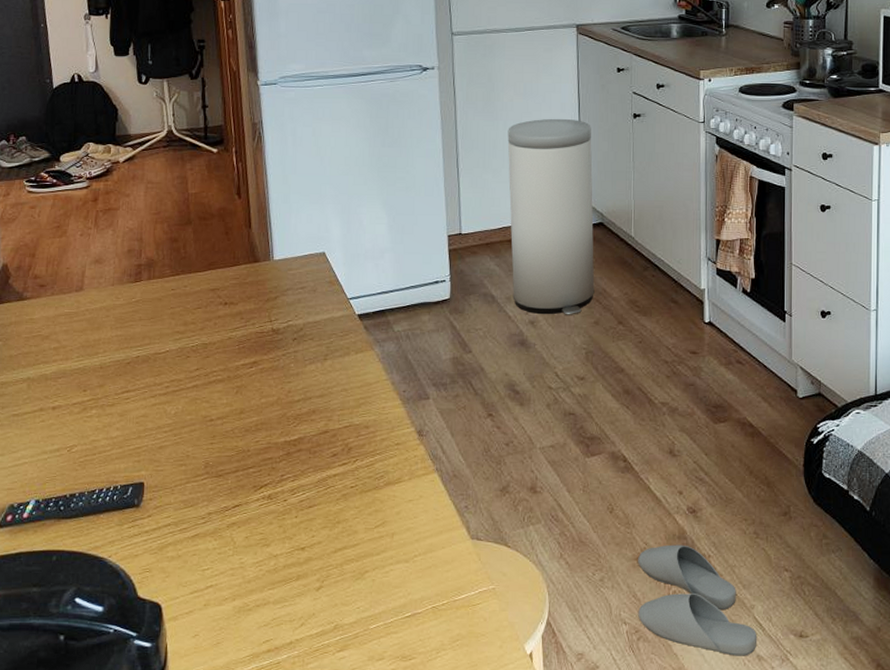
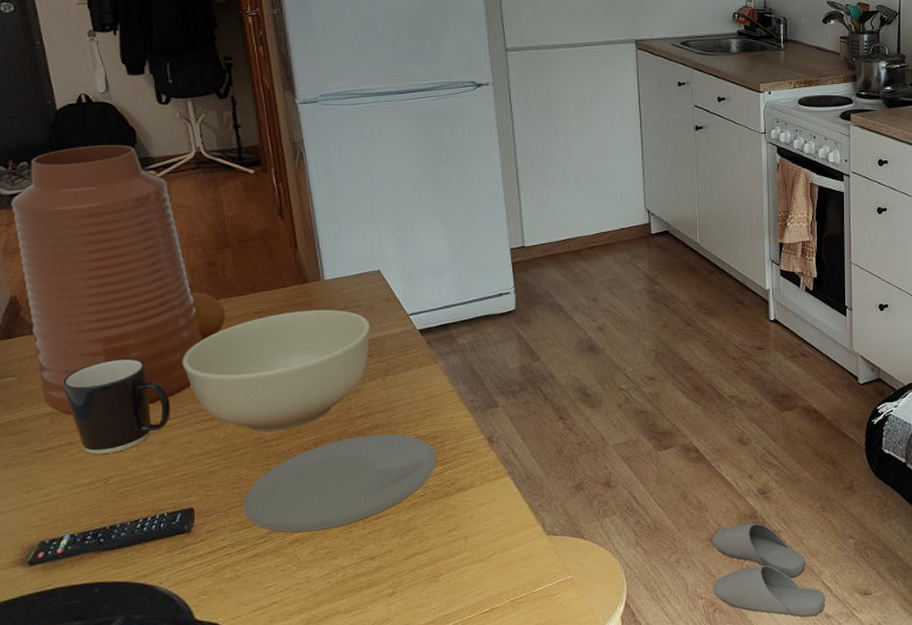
vase: none [9,122,162,382] -> present [11,145,202,415]
mug: none [38,329,130,423] -> present [61,358,170,455]
bowl: none [143,289,313,410] -> present [182,309,370,432]
fruit: none [154,267,184,314] -> present [190,292,225,340]
plate: none [188,420,369,517] -> present [243,434,437,534]
pedal bin: present [507,118,595,317] -> none [568,132,662,321]

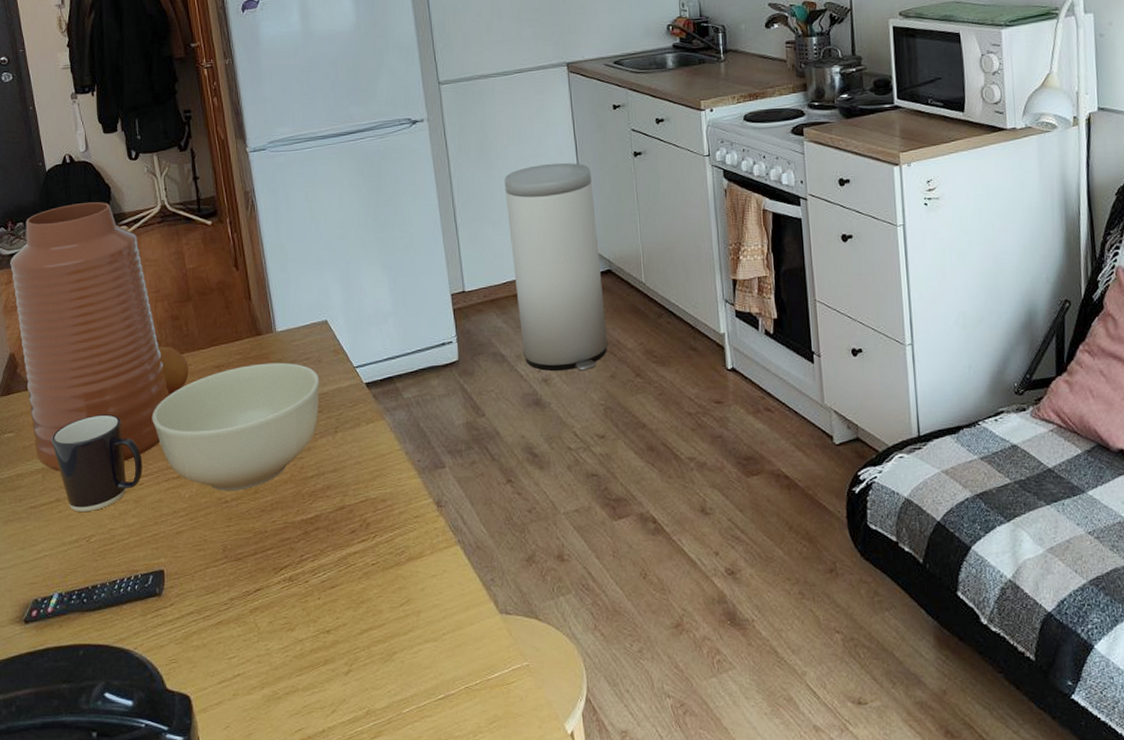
plate: present [243,434,437,534] -> none [207,495,387,601]
pedal bin: none [568,132,662,321] -> present [504,162,608,372]
slippers: present [712,523,826,617] -> none [677,609,813,728]

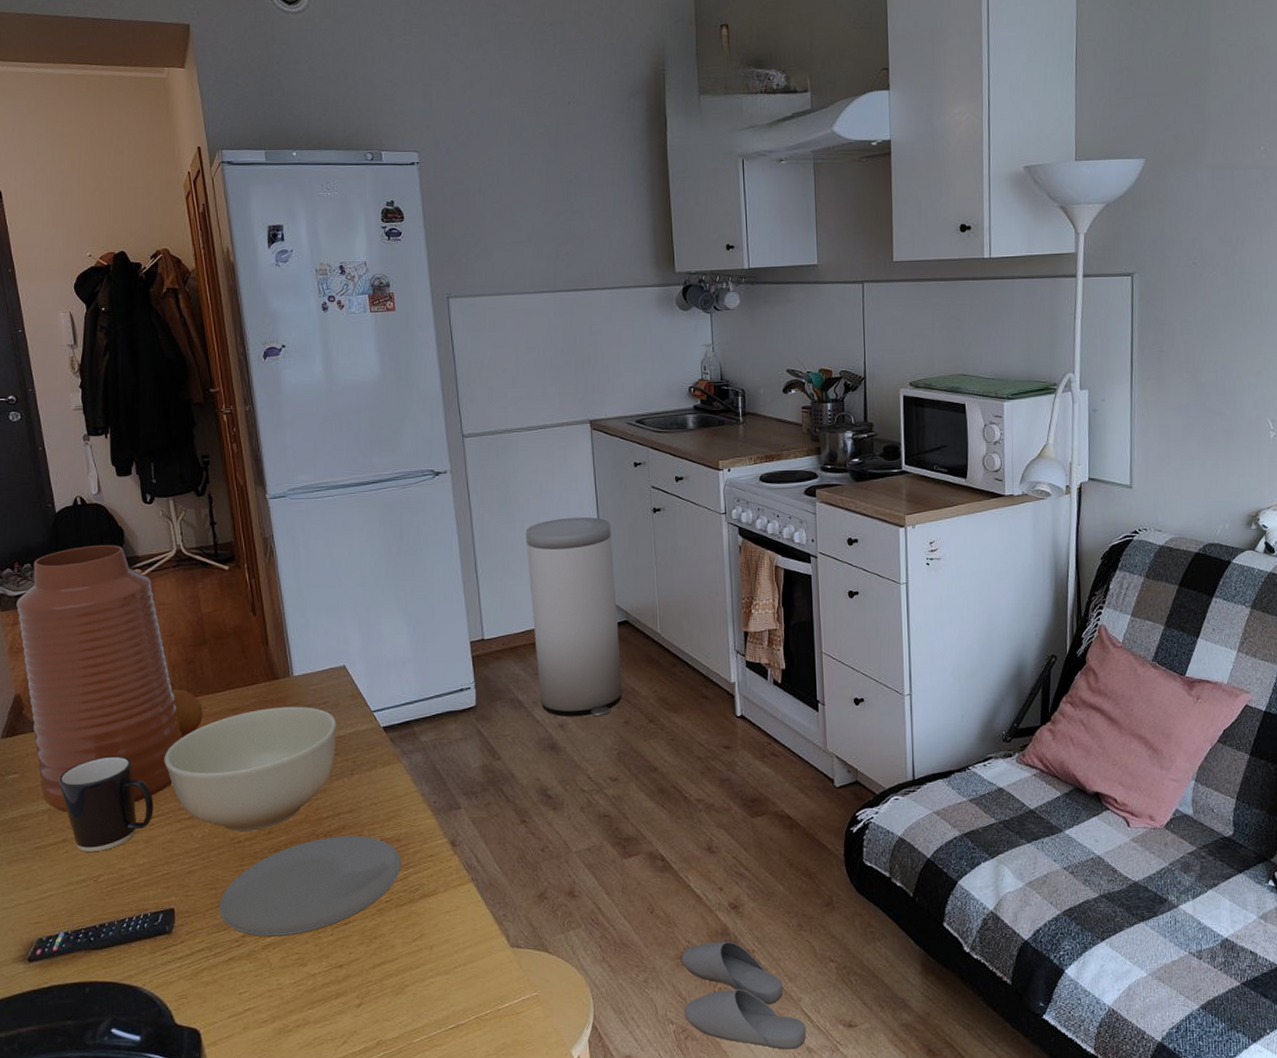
plate: none [207,495,387,601] -> present [219,835,402,938]
slippers: none [677,609,813,728] -> present [681,941,807,1050]

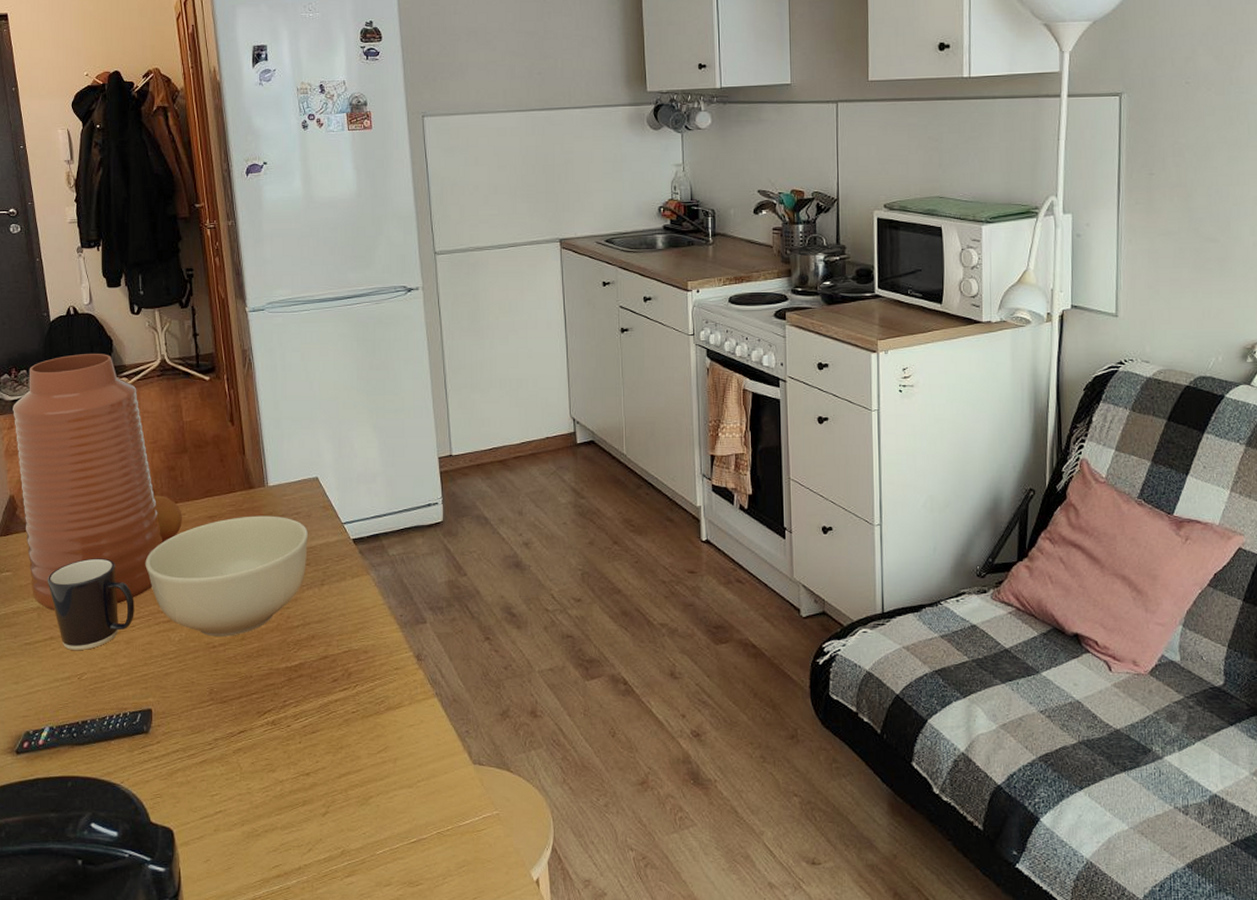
plate: present [219,835,402,938] -> none [194,645,368,742]
pedal bin: present [525,516,623,718] -> none [494,335,588,537]
slippers: present [681,941,807,1050] -> none [642,769,768,884]

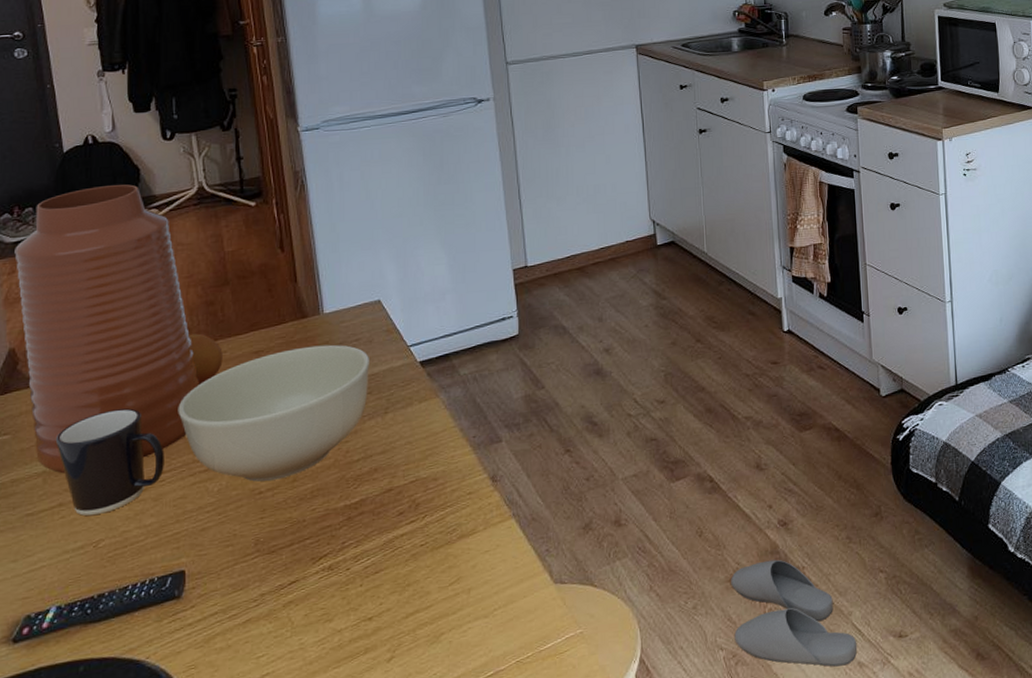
slippers: none [642,769,768,884] -> present [731,559,858,667]

